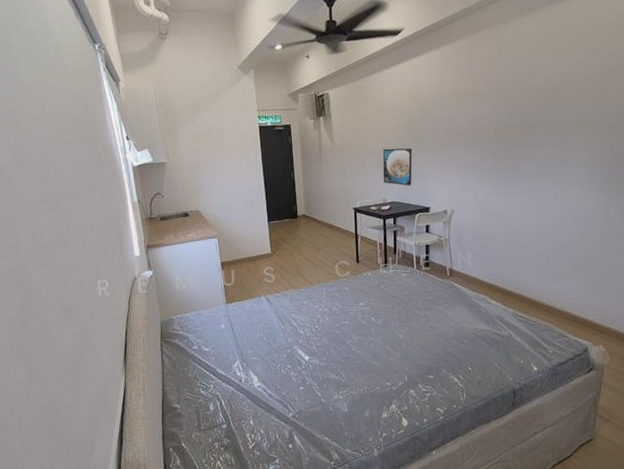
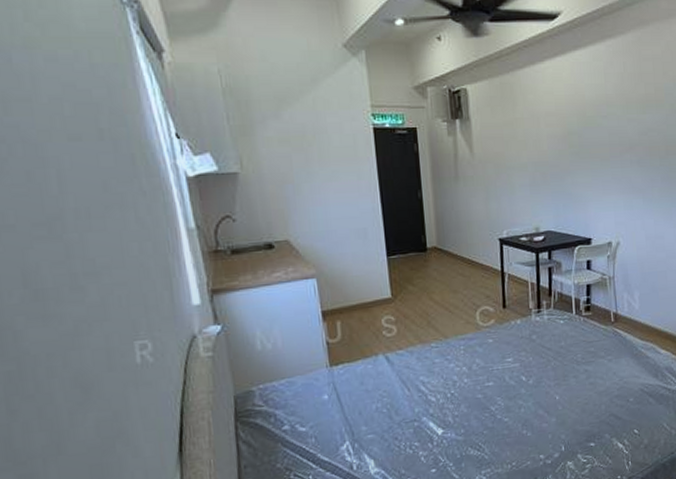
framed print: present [383,148,413,186] -> none [535,164,571,212]

